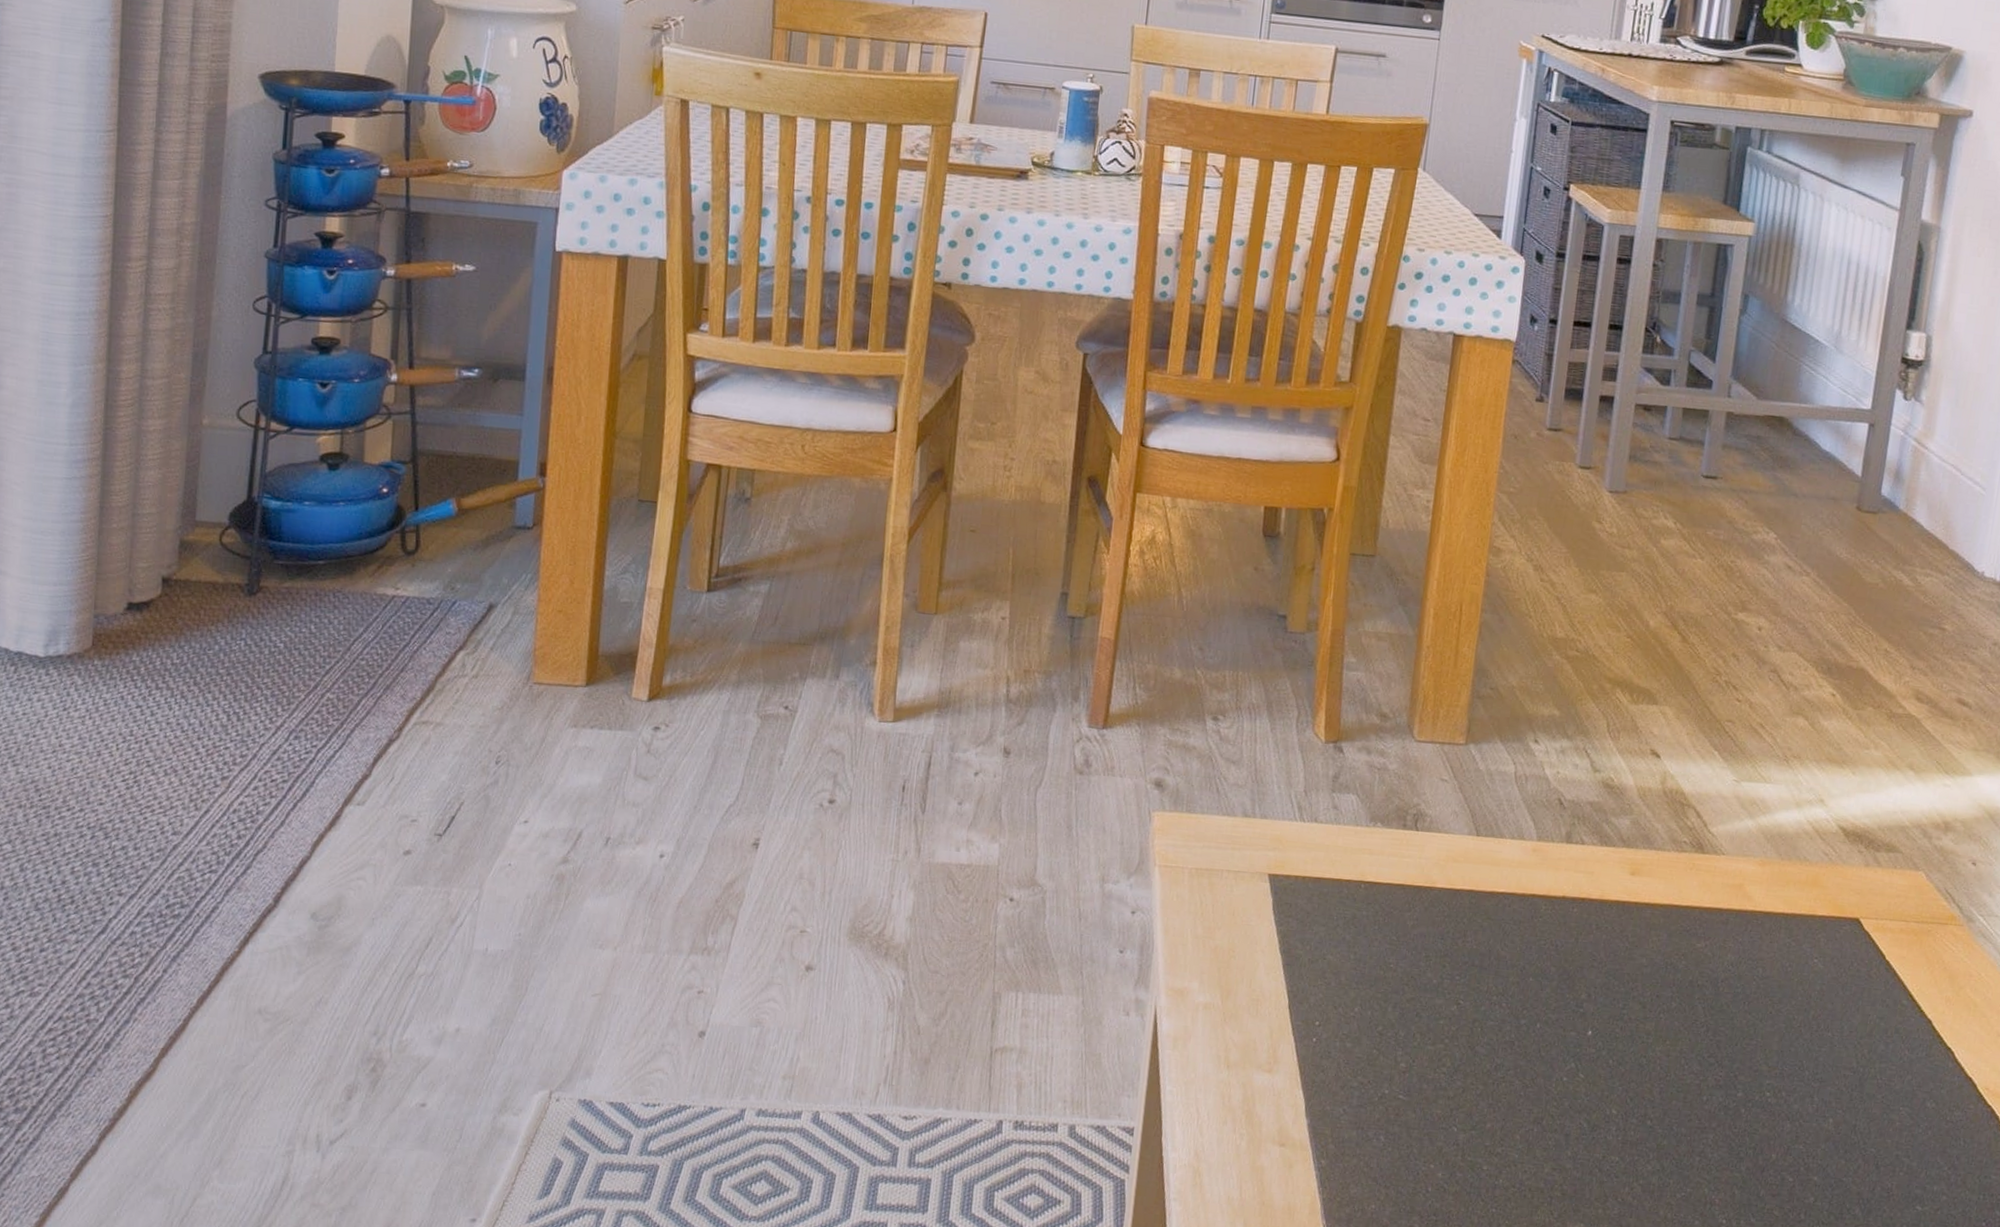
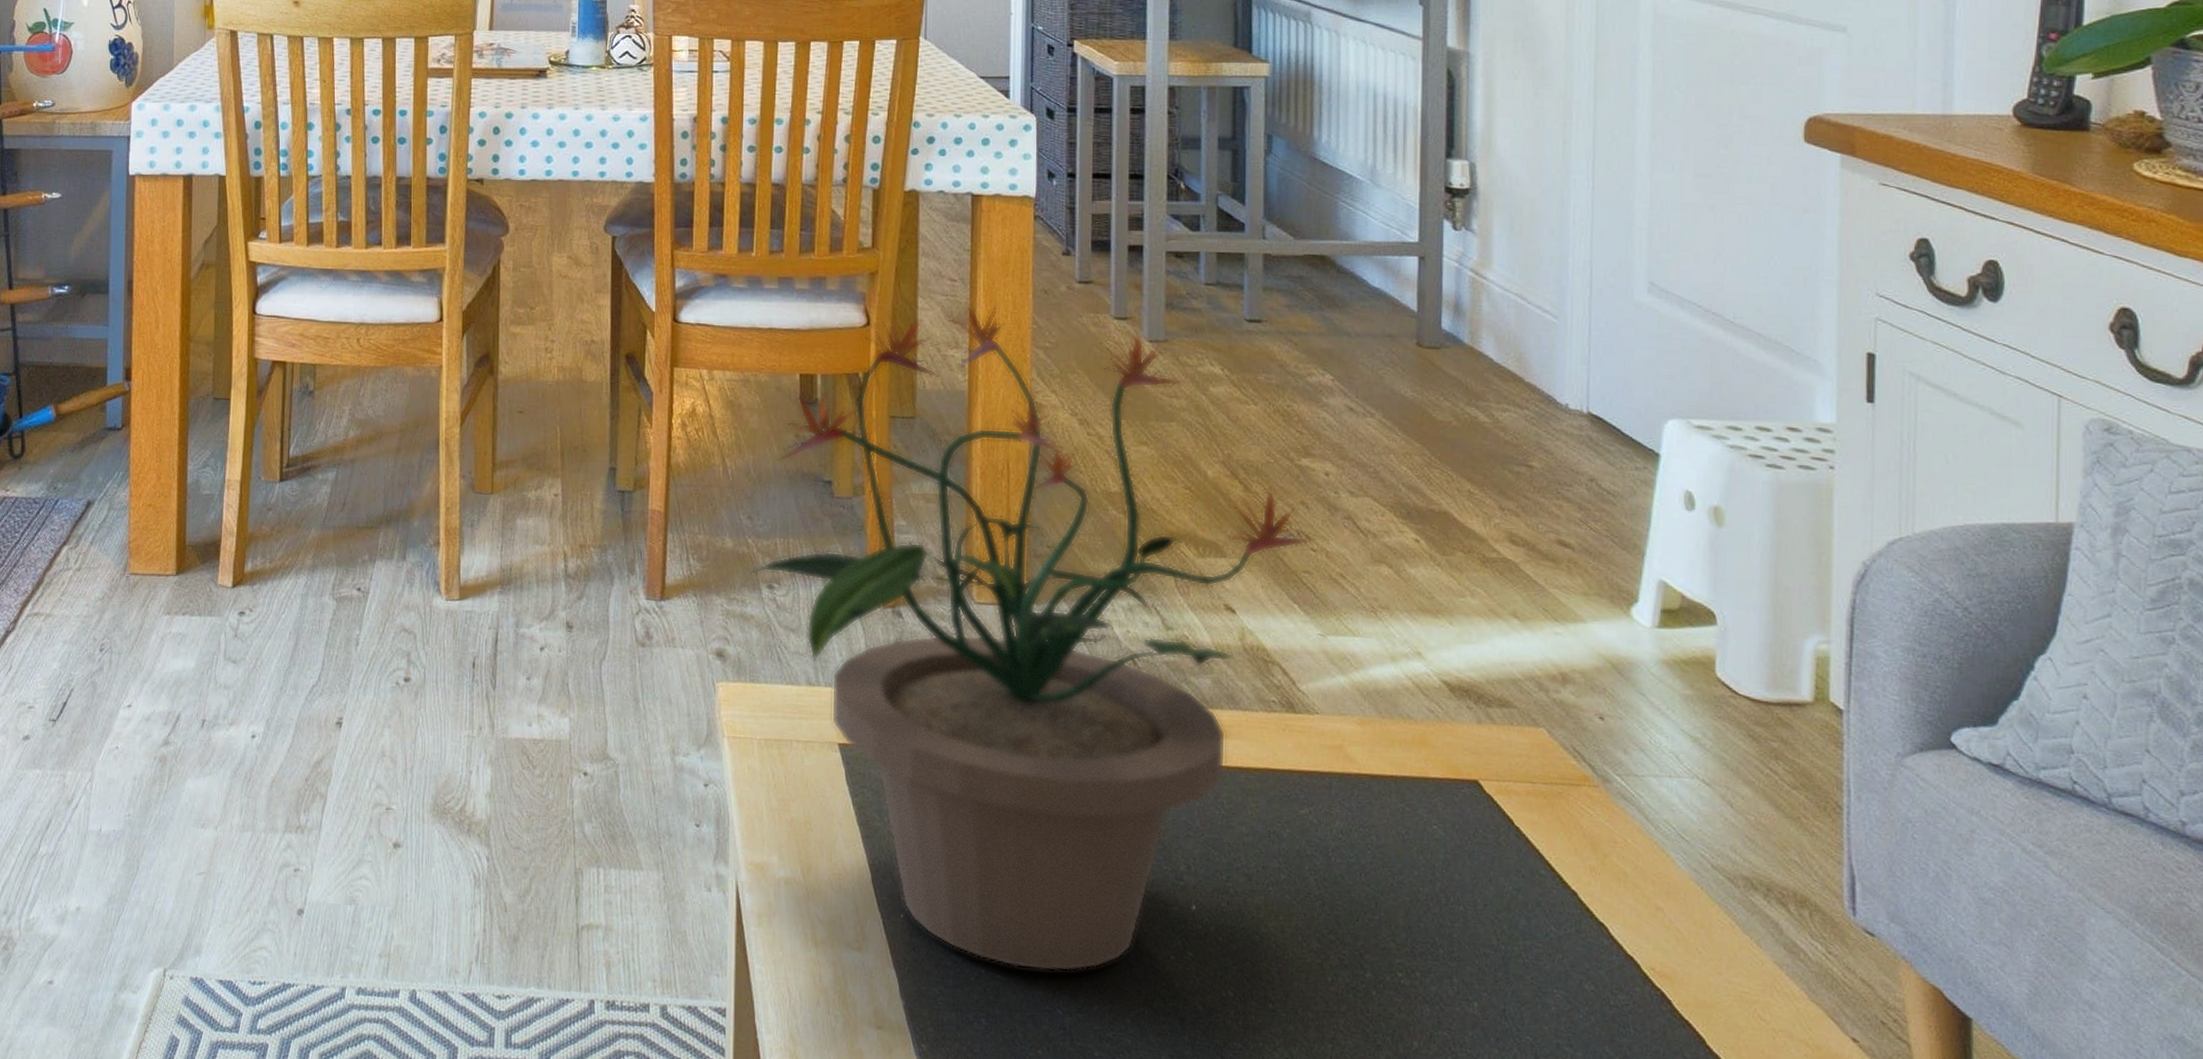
potted plant: none [1196,445,1740,1092] -> present [750,304,1313,972]

